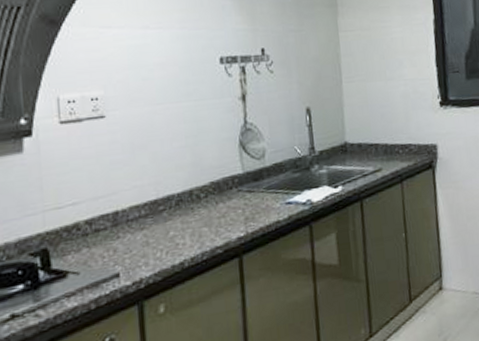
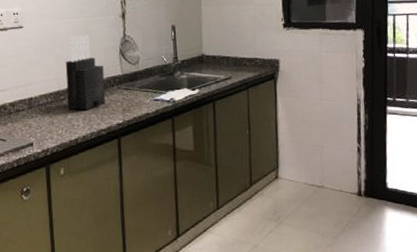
knife block: none [165,124,221,223] -> present [65,35,106,110]

